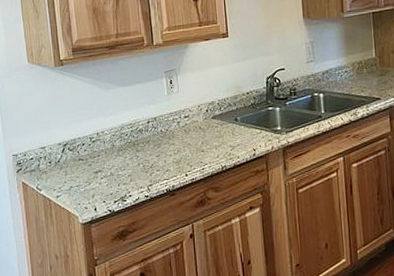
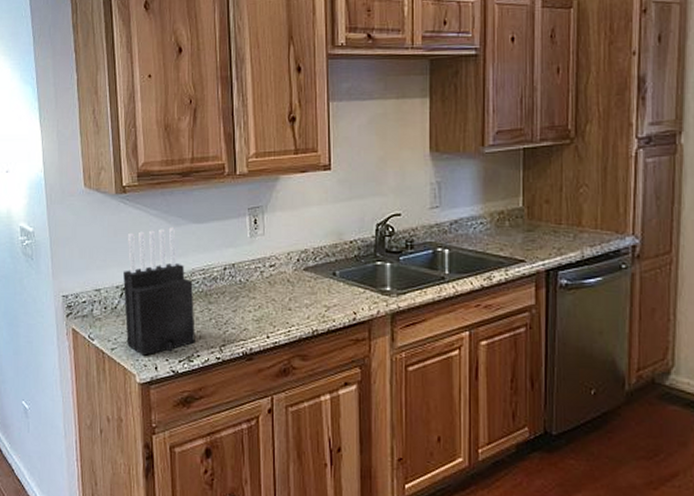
knife block: none [64,91,127,200] -> present [123,227,195,356]

